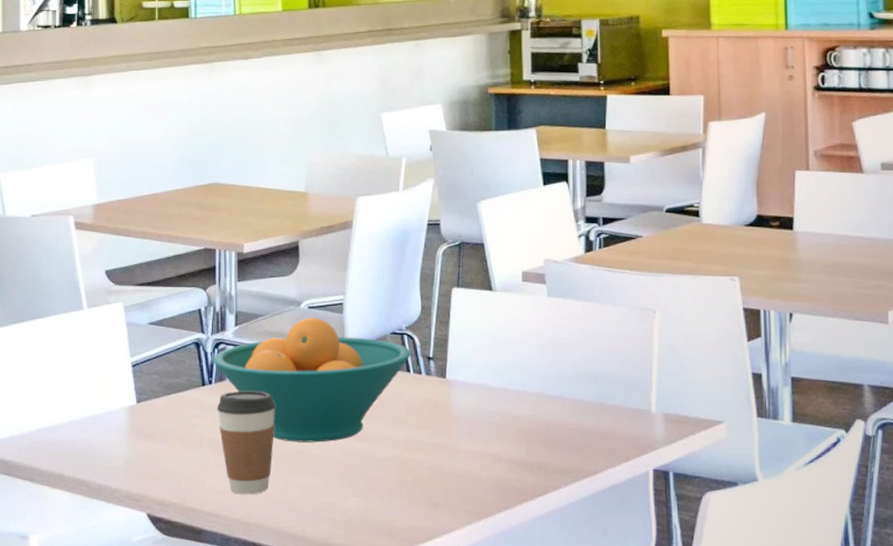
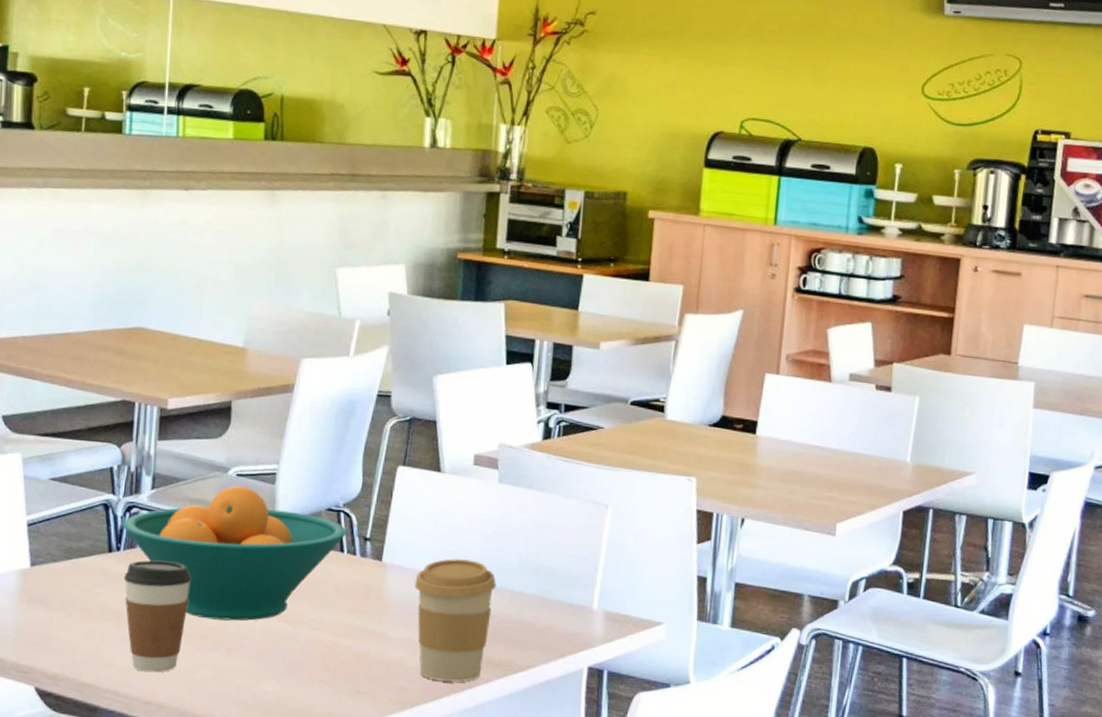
coffee cup: none [478,372,555,491] -> present [415,559,496,683]

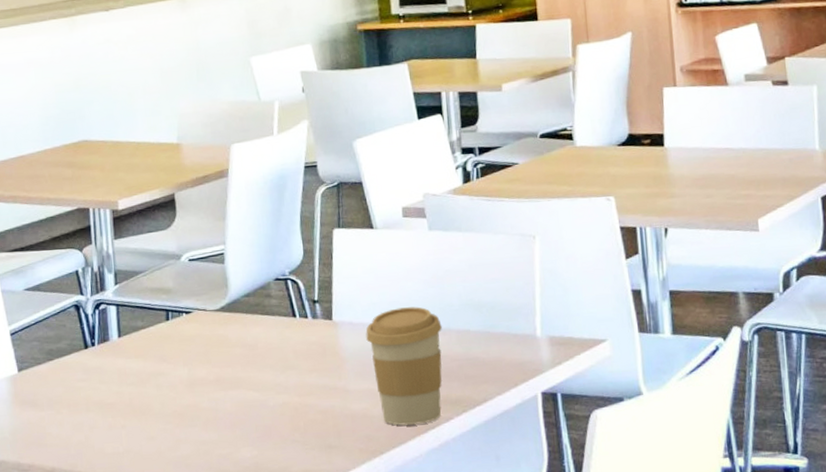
fruit bowl: present [122,486,347,621] -> none [93,270,296,398]
coffee cup: present [123,560,192,673] -> none [101,349,163,455]

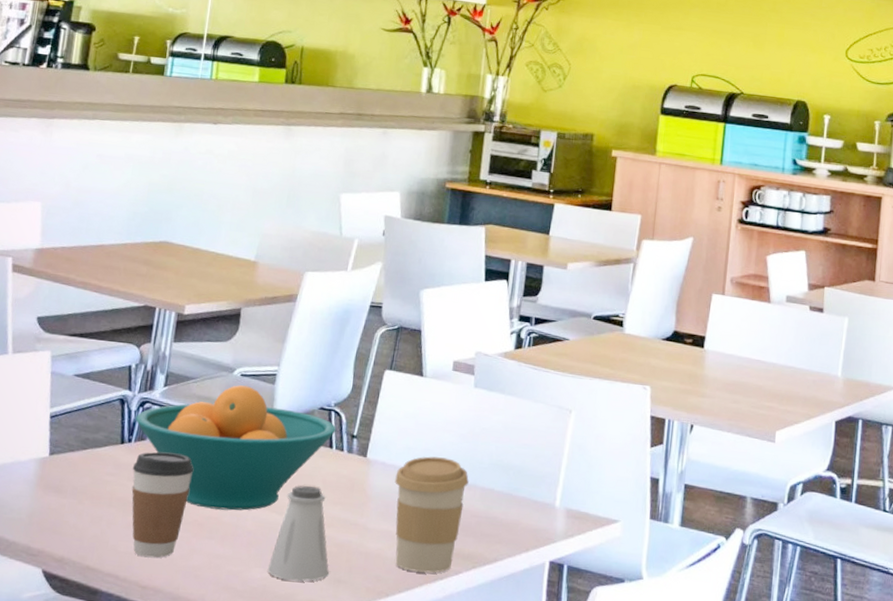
fruit bowl: none [93,270,296,398] -> present [135,385,337,511]
coffee cup: none [101,349,163,455] -> present [132,452,194,558]
saltshaker: none [256,358,318,455] -> present [268,486,329,582]

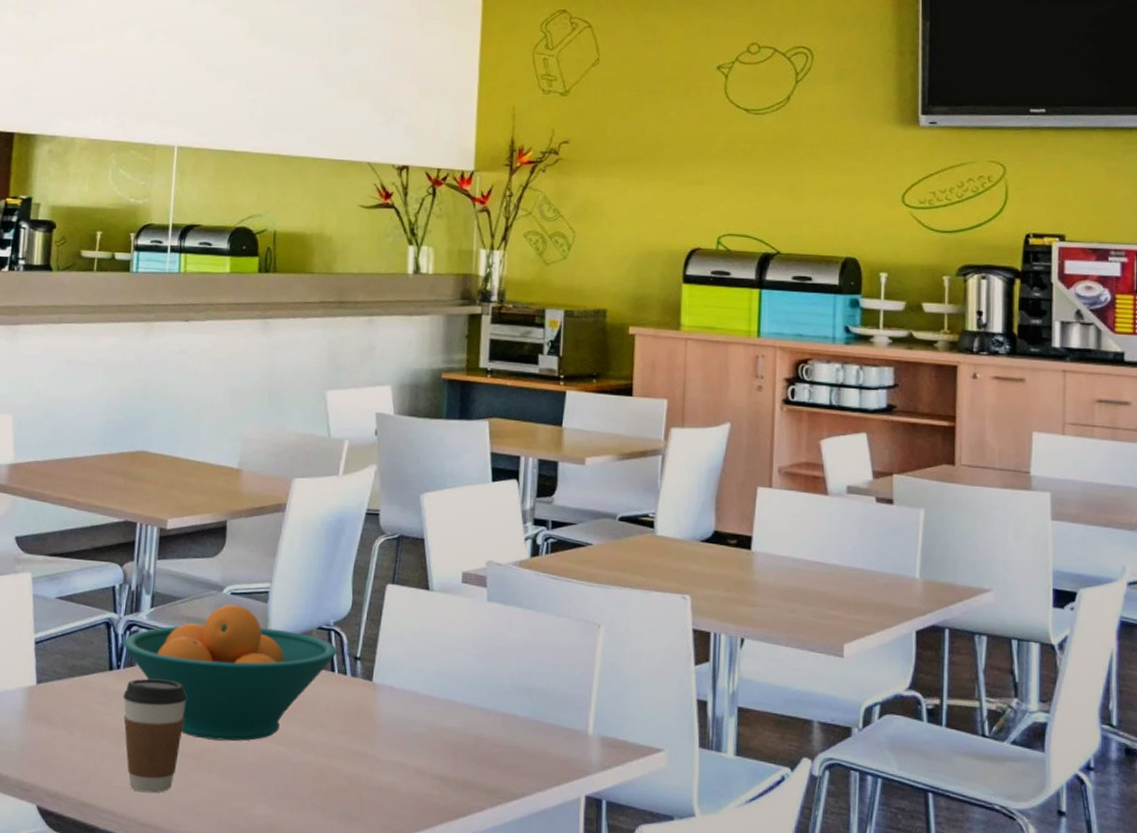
saltshaker: present [268,486,329,582] -> none [273,713,339,819]
coffee cup: present [395,456,469,574] -> none [405,679,488,810]

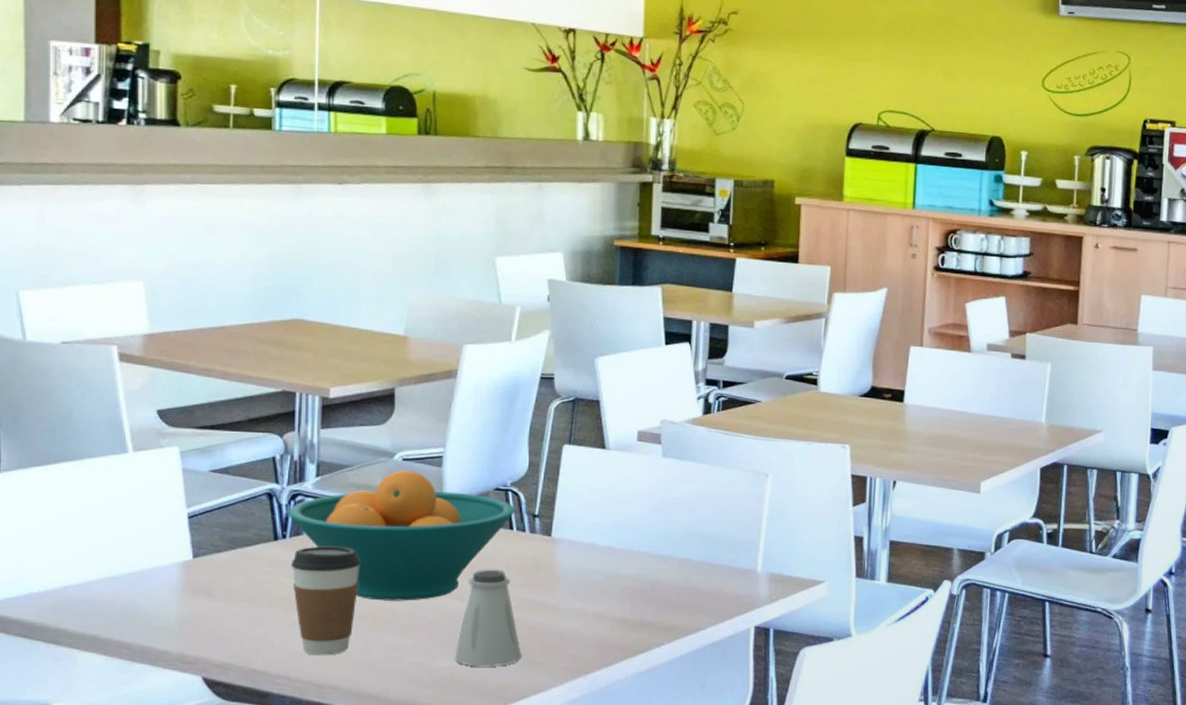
saltshaker: none [273,713,339,819] -> present [455,570,521,667]

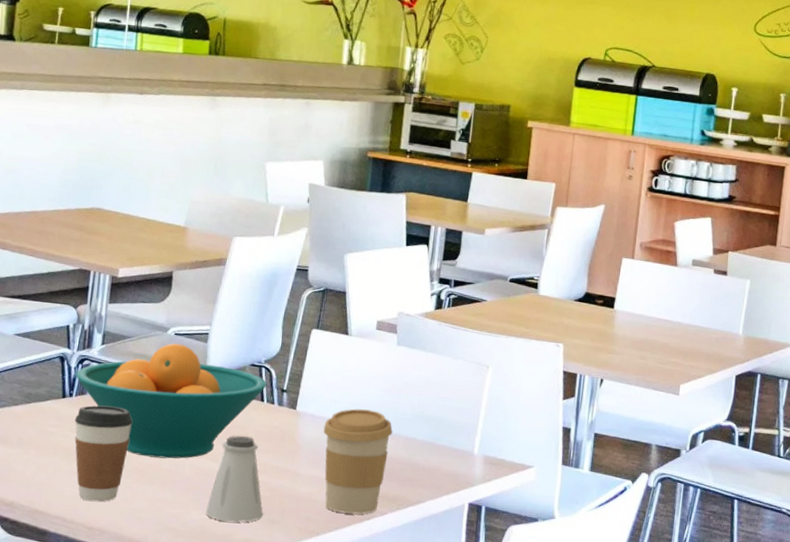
coffee cup: none [584,531,664,649] -> present [323,409,393,515]

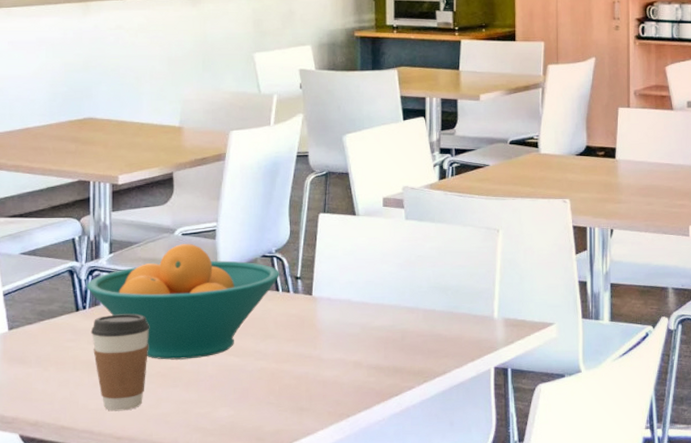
saltshaker: present [206,436,263,522] -> none [234,328,291,415]
coffee cup: present [323,409,393,515] -> none [342,287,411,393]

